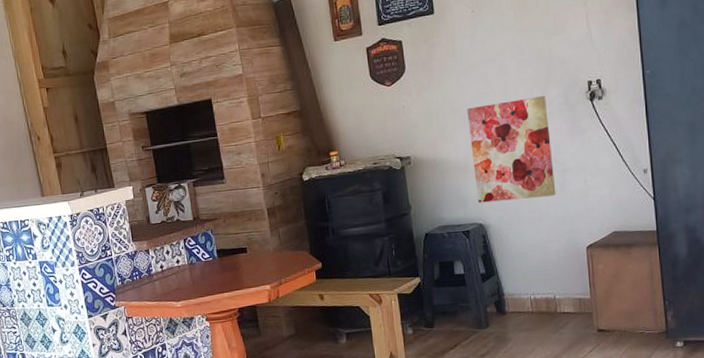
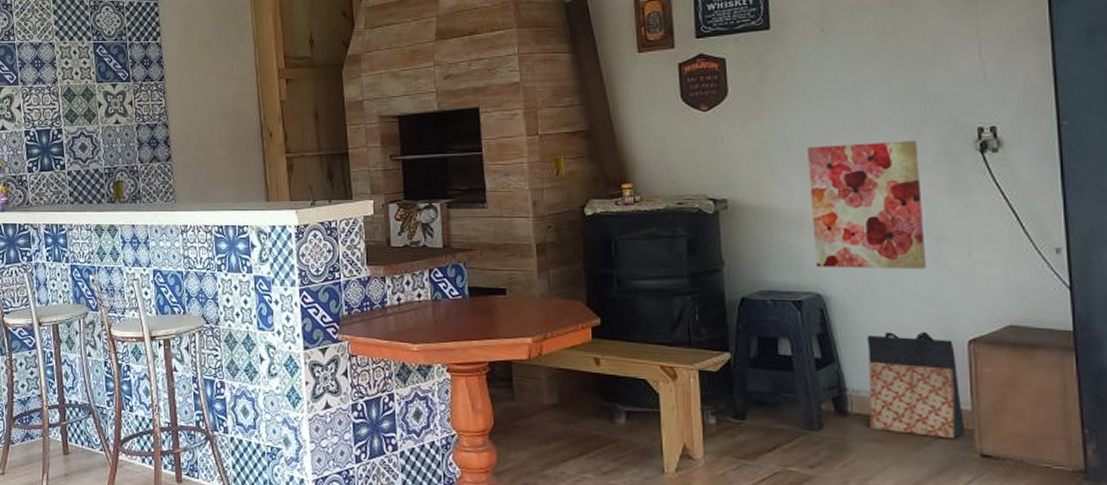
bag: none [516,243,587,322] -> present [867,331,966,439]

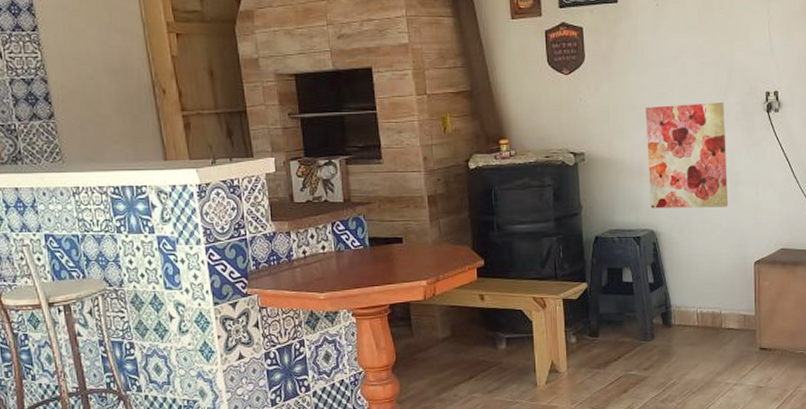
bag: present [867,331,966,439] -> none [686,256,751,339]

